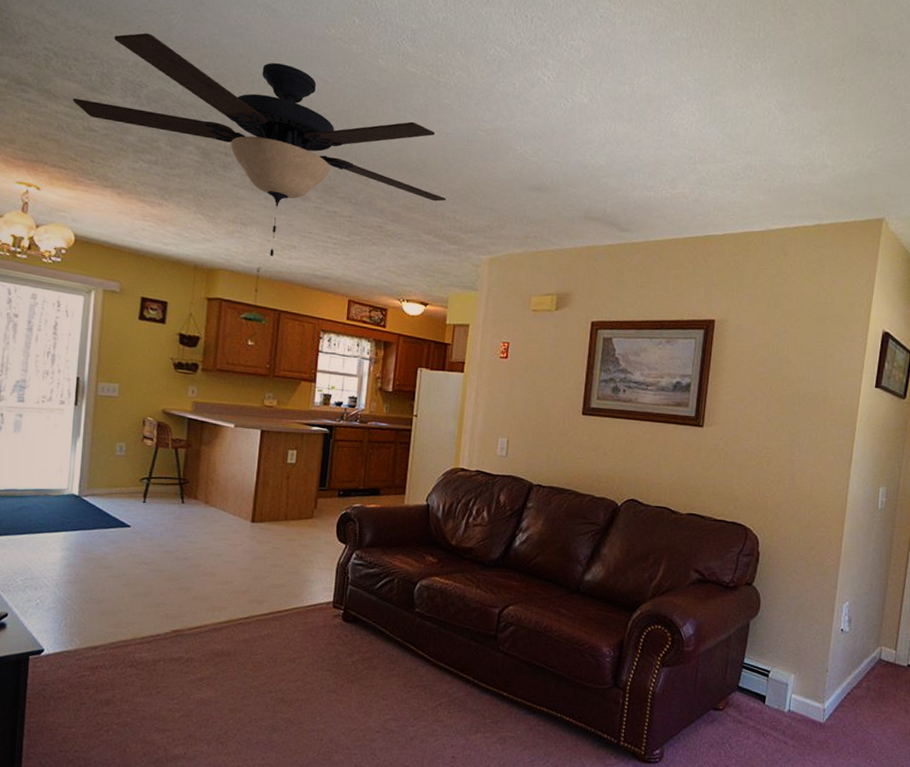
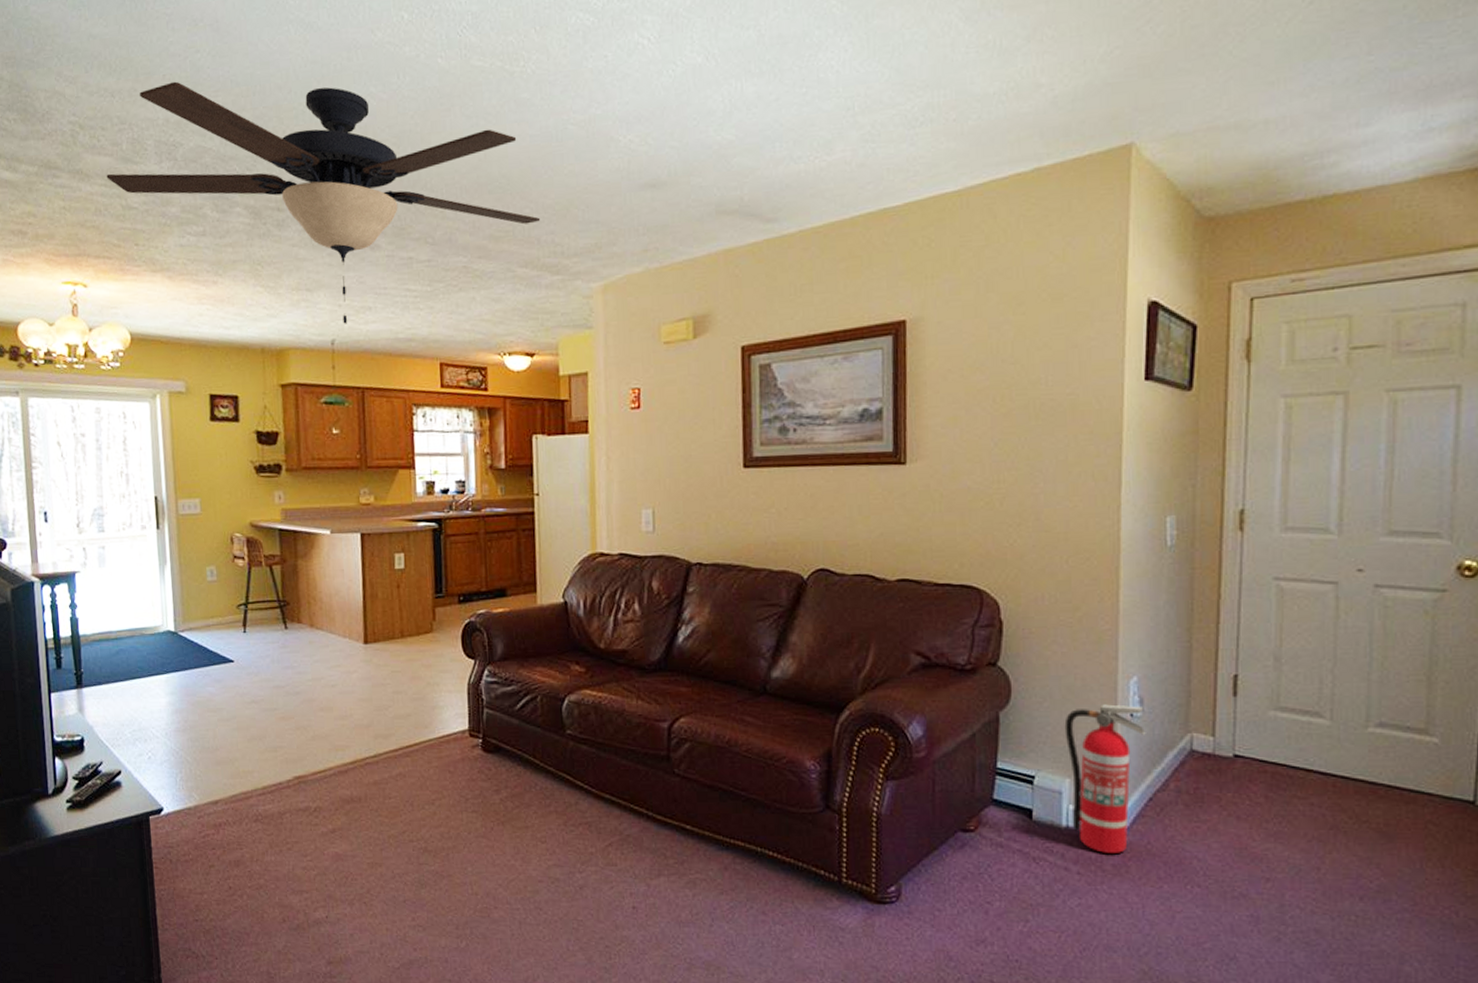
fire extinguisher: none [792,621,851,733] -> present [1064,704,1146,853]

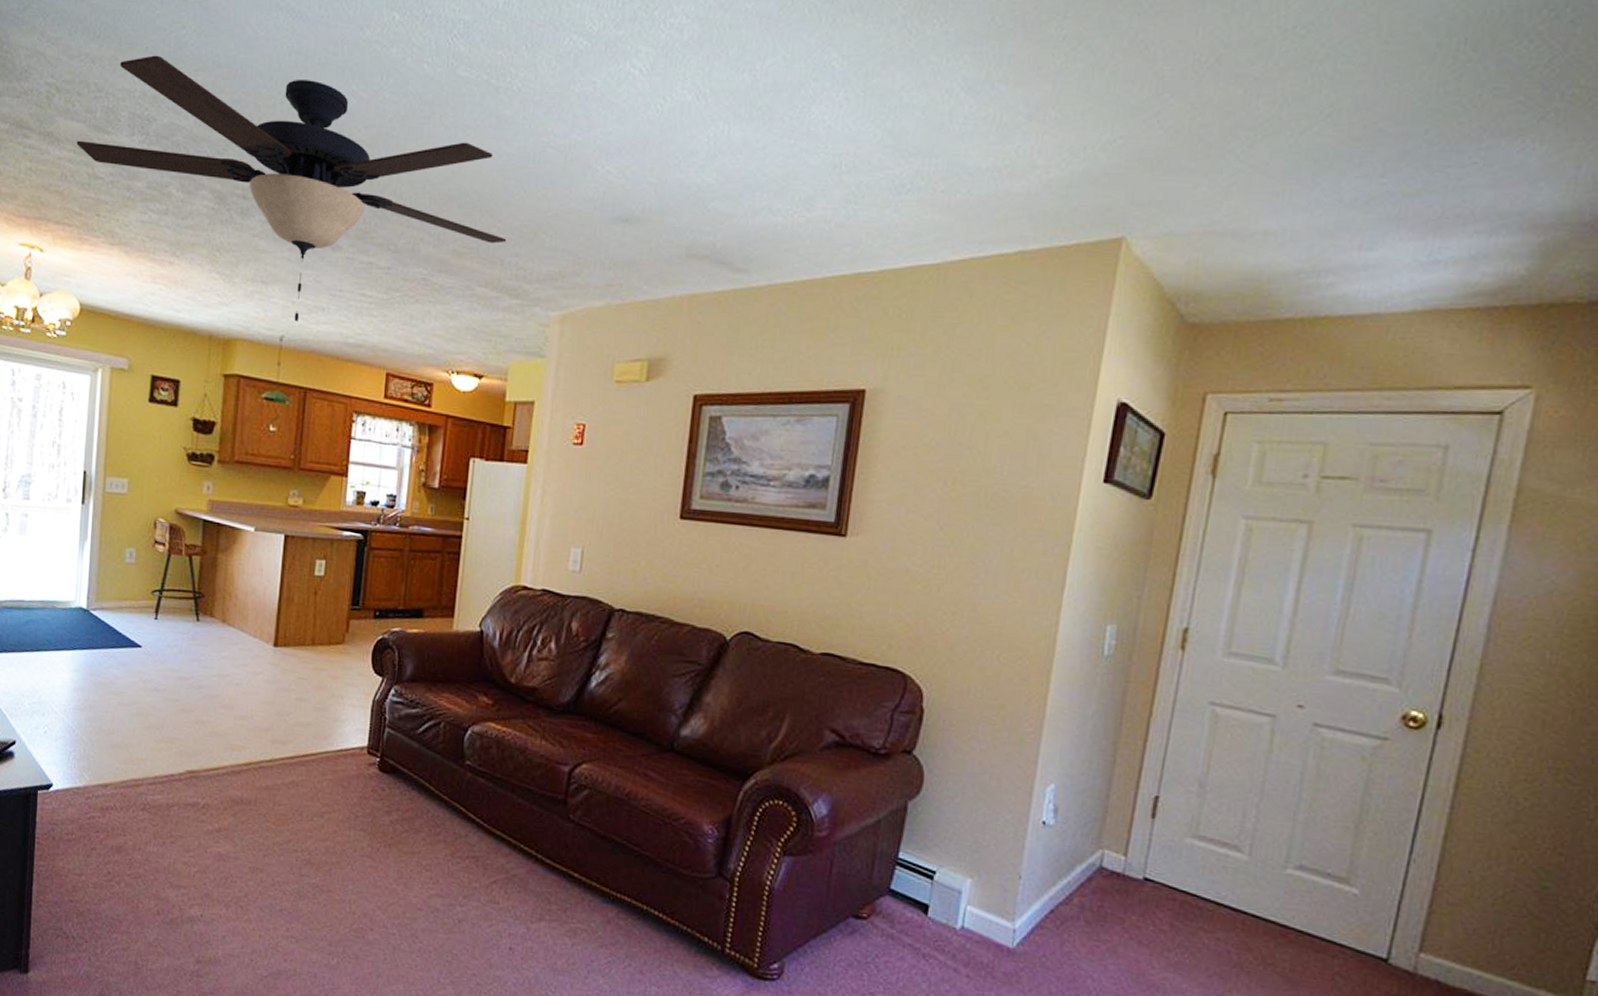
fire extinguisher: present [1064,704,1146,853] -> none [967,808,1058,962]

